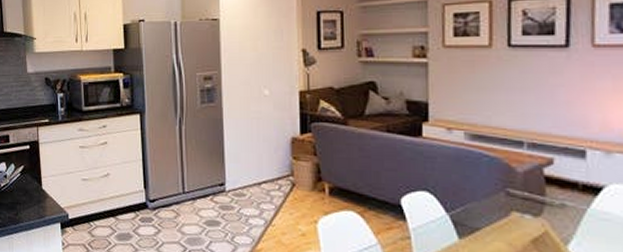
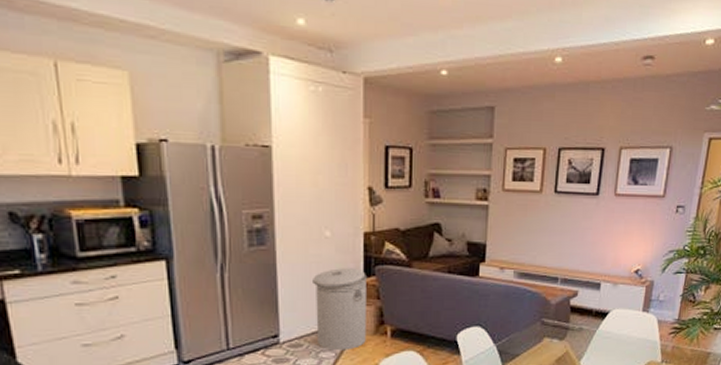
can: none [254,124,304,204] -> present [313,268,366,351]

